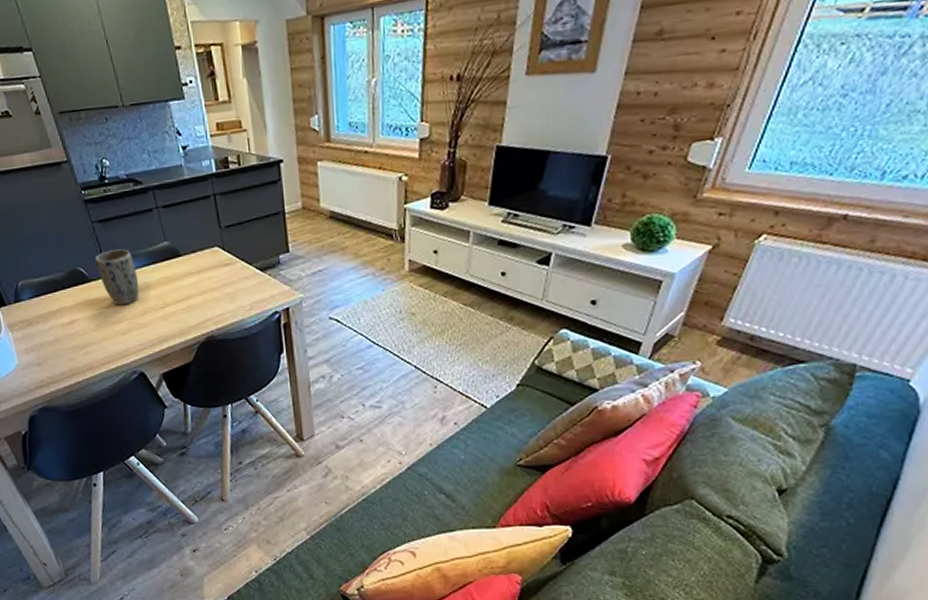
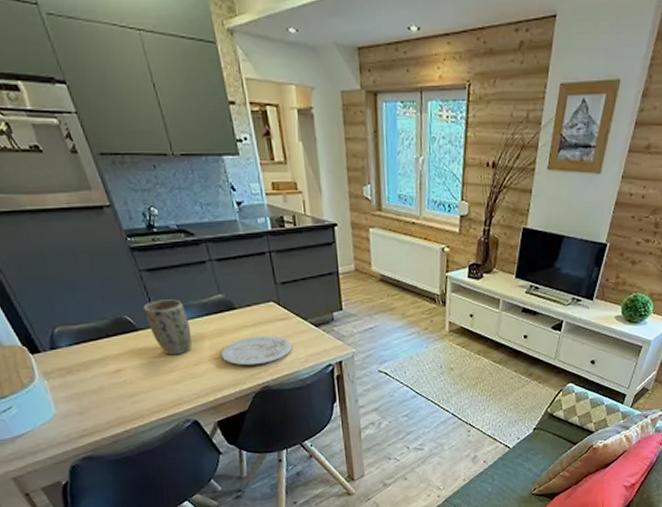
plate: none [167,282,237,315] -> present [221,335,292,366]

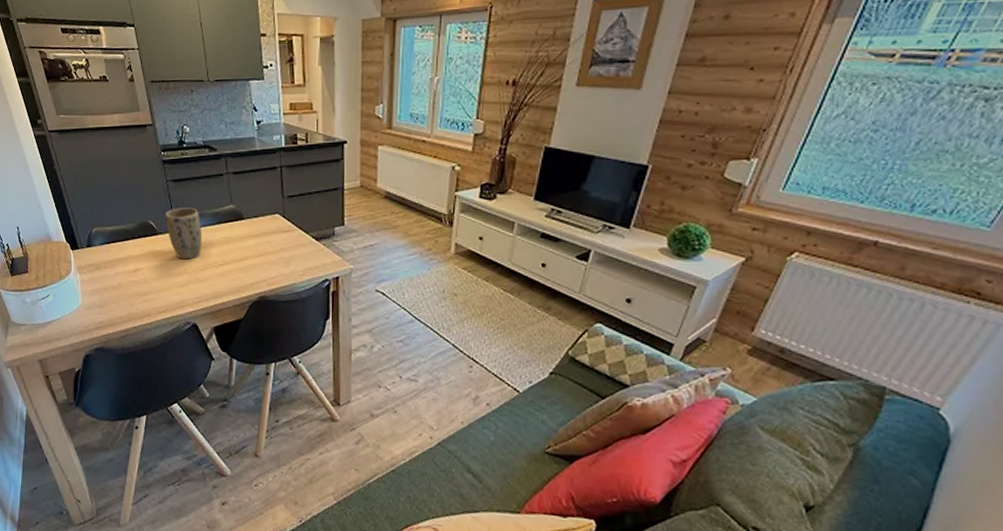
plate: present [221,335,292,366] -> none [226,246,292,275]

